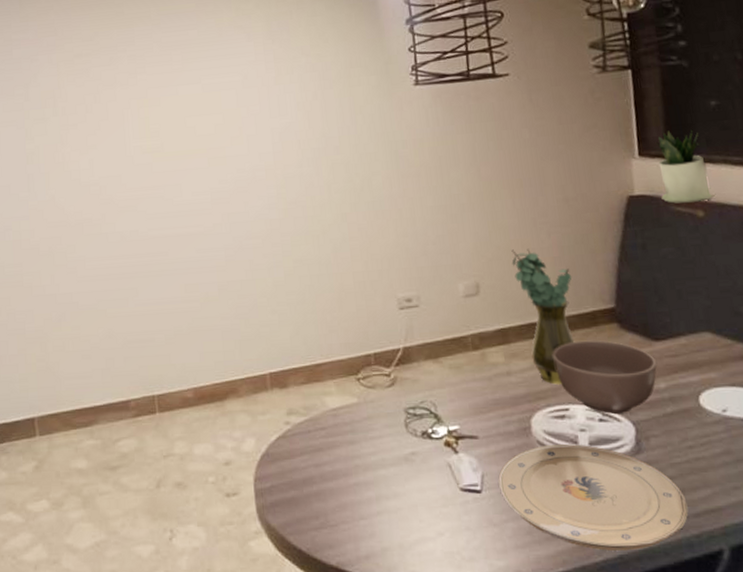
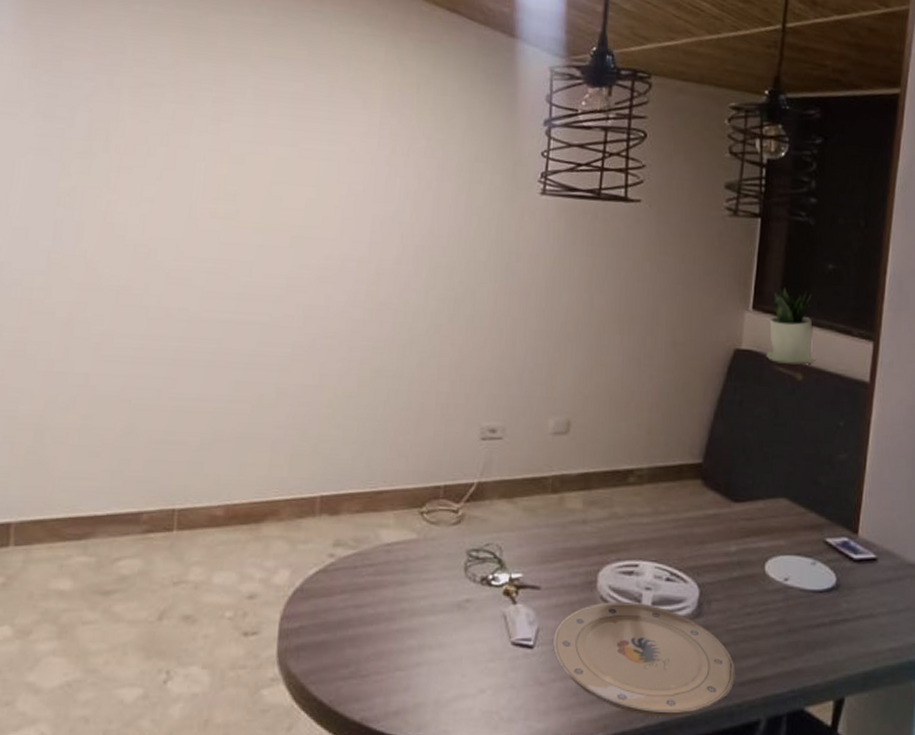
vase: present [511,248,575,385] -> none [608,389,666,538]
bowl: present [552,340,657,414] -> none [632,494,733,574]

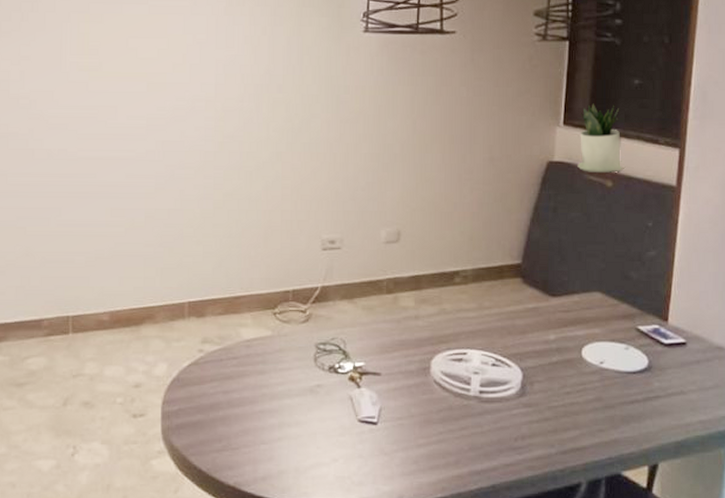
plate: present [553,602,735,717] -> none [394,385,557,480]

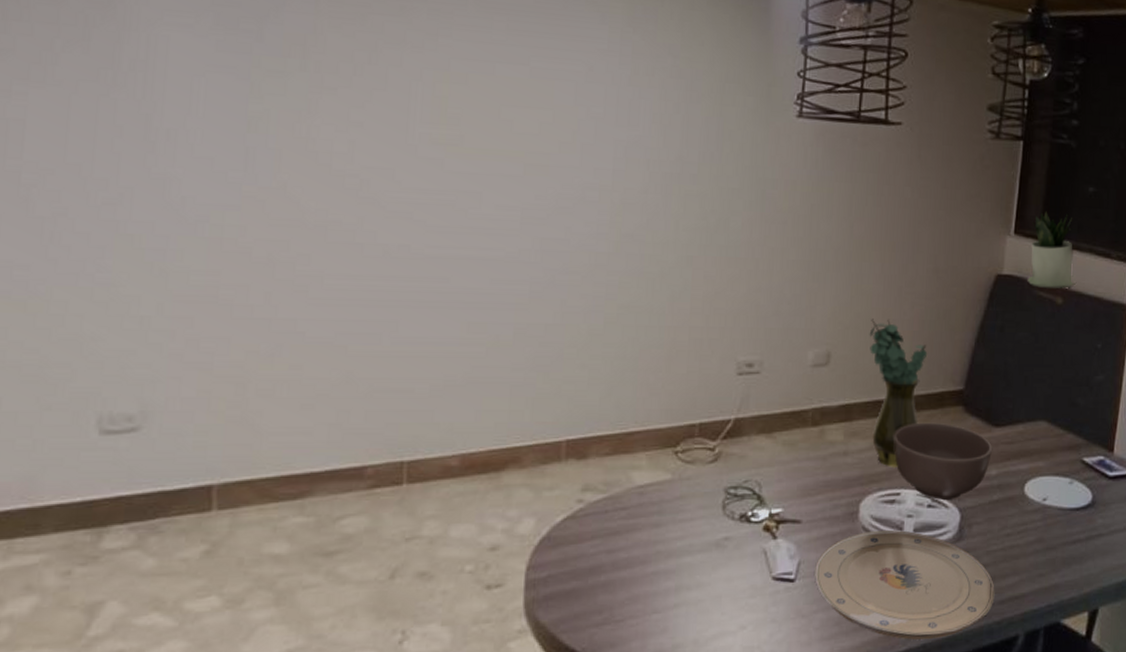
plate: none [394,385,557,480] -> present [815,530,995,640]
vase: none [433,202,487,330] -> present [869,318,928,467]
bowl: none [459,292,551,360] -> present [893,422,993,500]

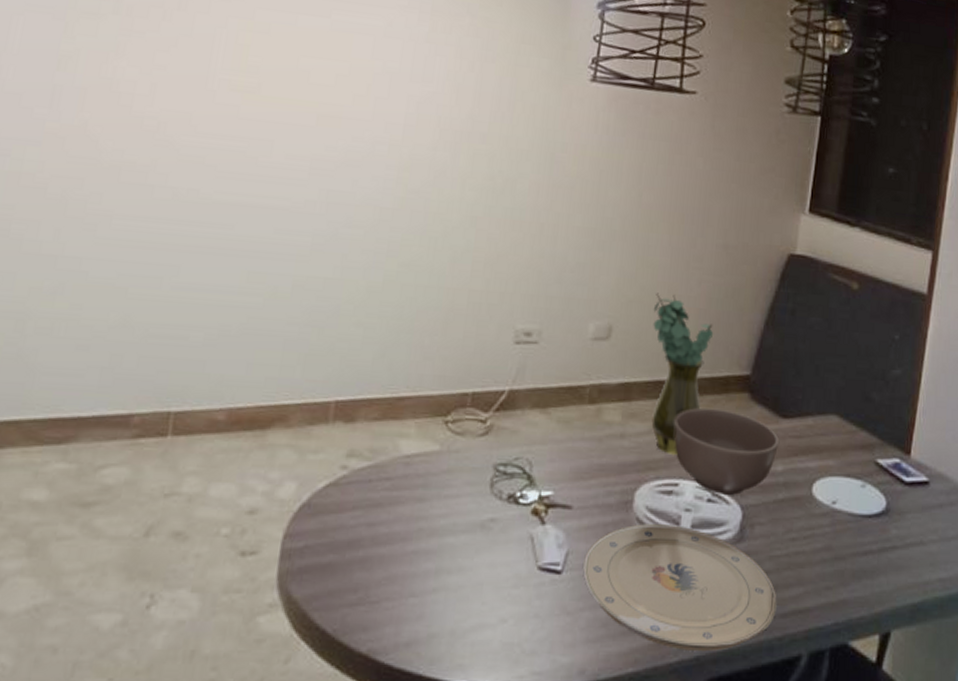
planter: present [1027,211,1077,290] -> none [821,190,874,274]

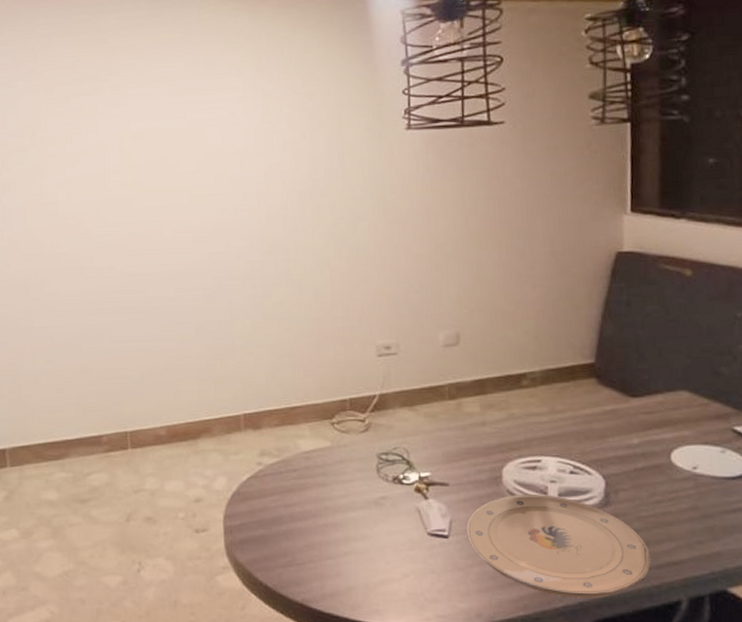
vase: present [651,293,714,455] -> none [494,300,554,436]
bowl: present [674,407,780,495] -> none [528,394,632,467]

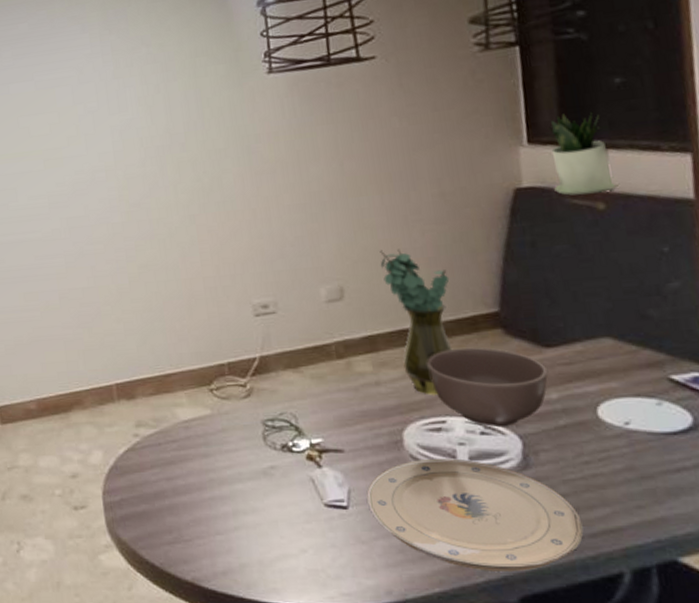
vase: none [494,300,554,436] -> present [379,248,453,395]
bowl: none [528,394,632,467] -> present [427,347,548,427]
planter: none [649,187,706,262] -> present [548,113,620,196]

